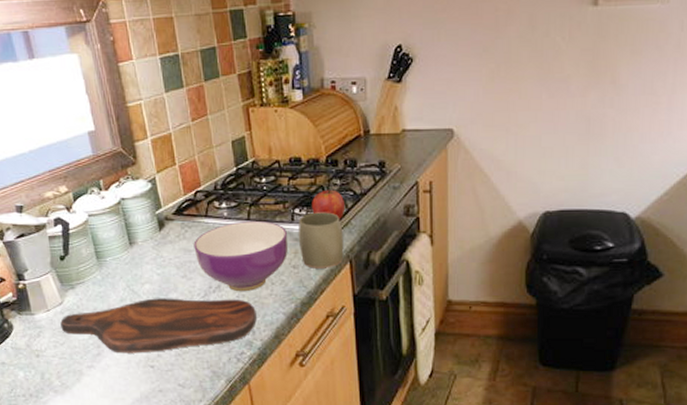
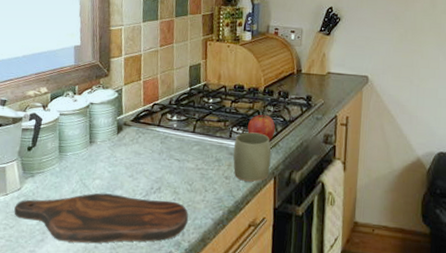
bowl: present [193,221,289,292] -> none [143,133,224,196]

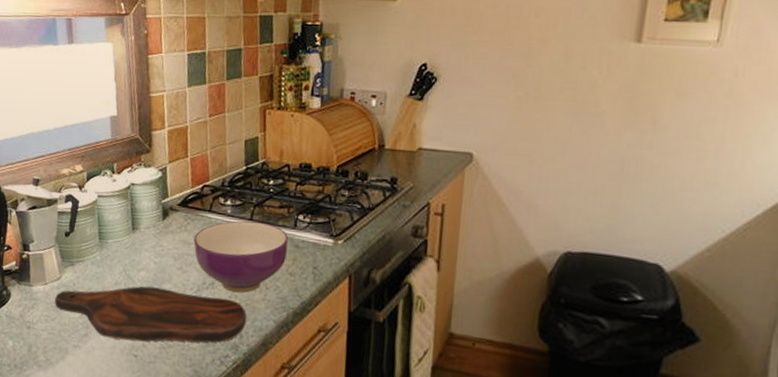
bowl: none [143,133,224,196] -> present [193,221,288,293]
mug: present [232,132,272,182] -> none [298,221,346,281]
fruit: present [247,114,276,141] -> none [316,199,351,232]

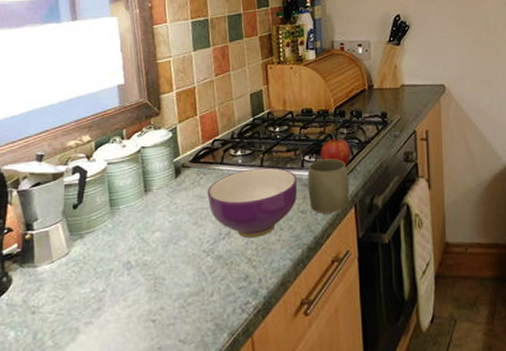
cutting board: present [55,286,247,343] -> none [63,245,264,307]
mug: none [298,221,346,281] -> present [307,159,349,213]
fruit: none [316,199,351,232] -> present [321,138,351,166]

